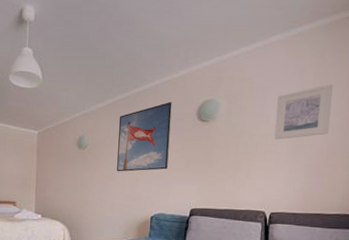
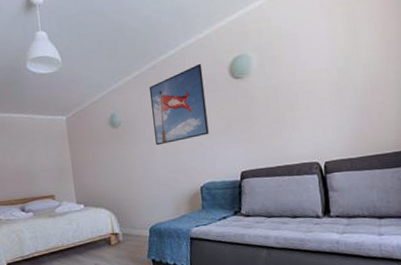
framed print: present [274,84,333,140] -> none [309,20,368,86]

